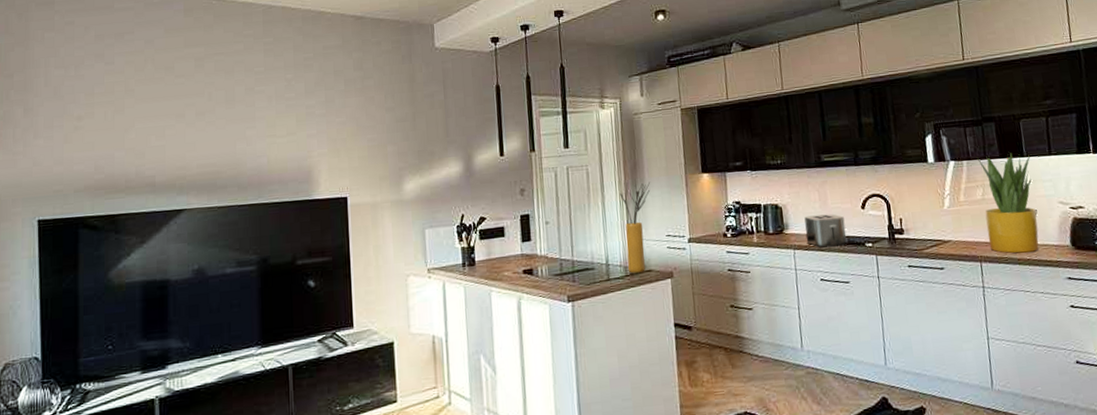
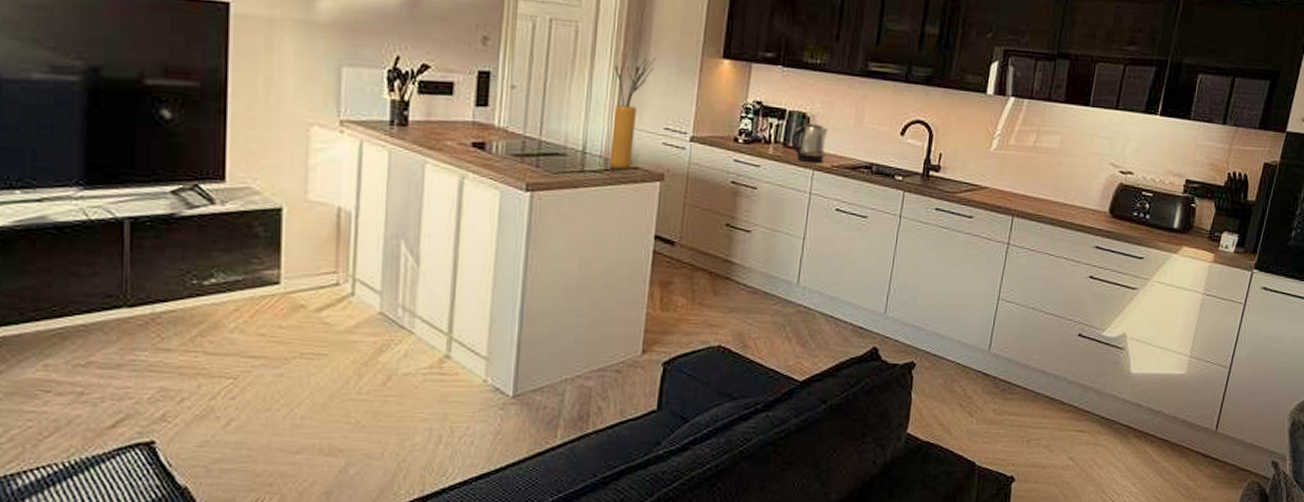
kettle: none [769,211,801,245] -> present [790,123,828,164]
toaster: present [804,214,847,248] -> none [829,133,879,174]
planter: present [976,151,1039,254] -> none [1026,97,1098,213]

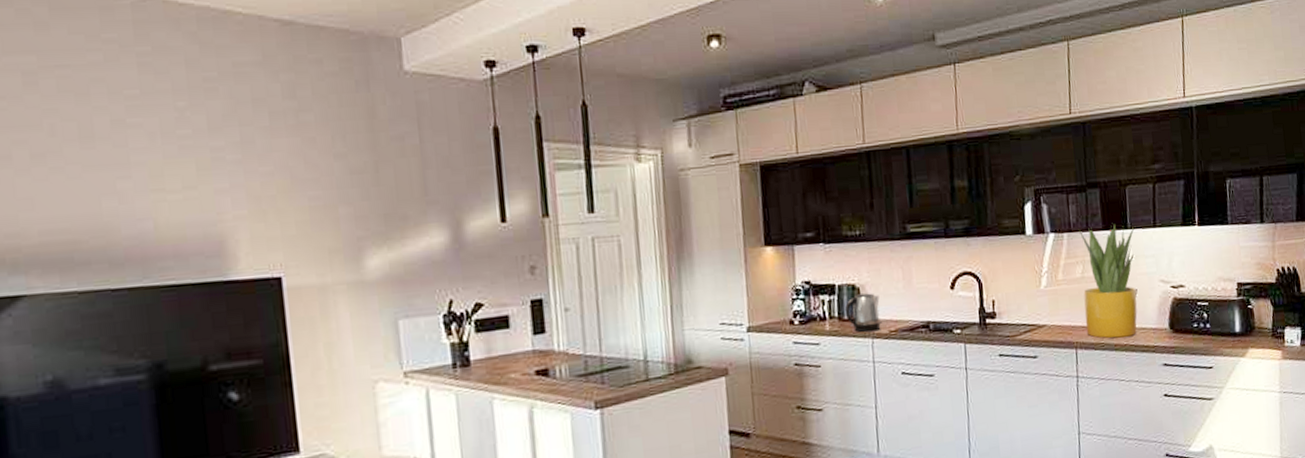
vase: present [609,51,655,169] -> none [661,253,700,371]
planter: none [1026,97,1098,213] -> present [1078,223,1138,339]

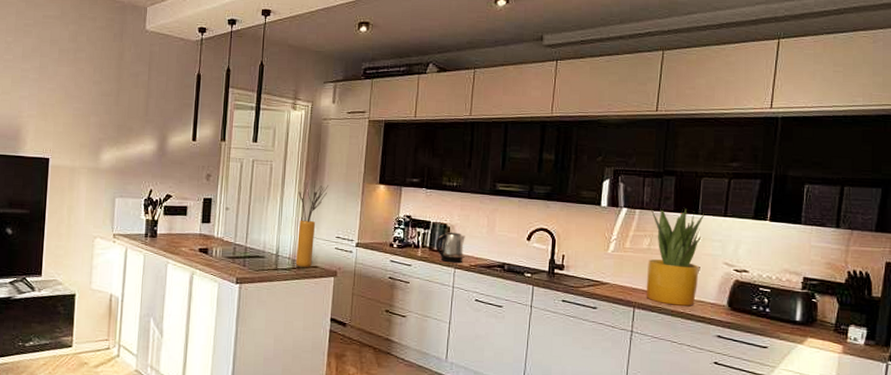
vase: none [661,253,700,371] -> present [295,180,328,267]

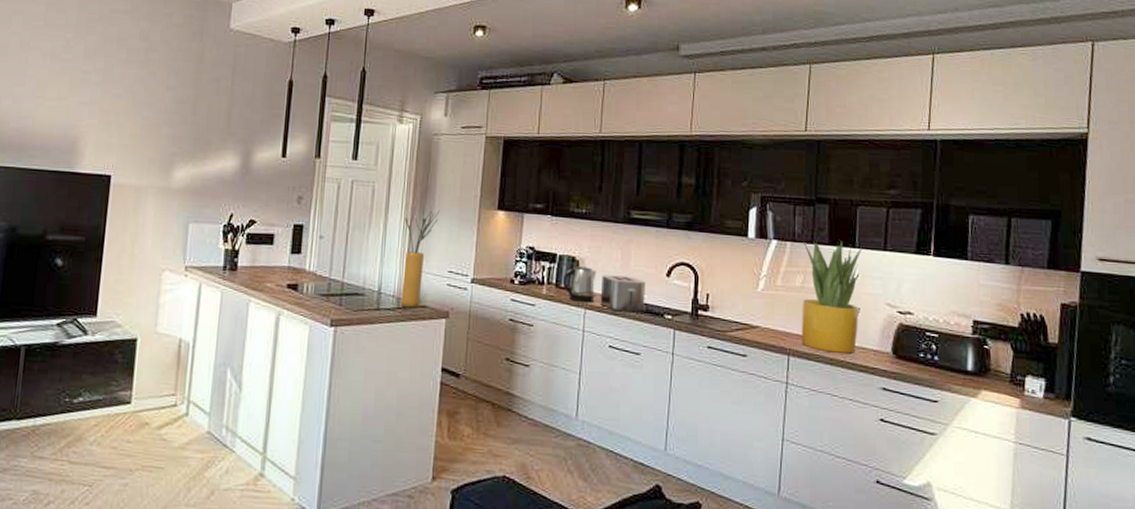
toaster: none [468,239,508,272] -> present [600,275,645,313]

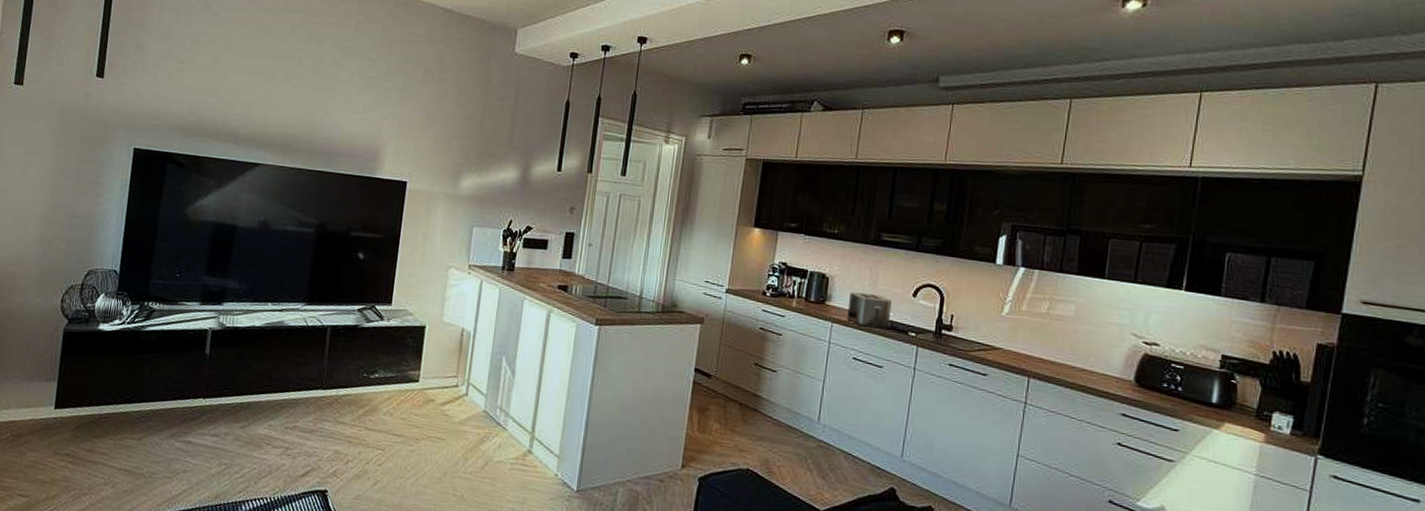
vase: present [400,205,439,307] -> none [660,220,699,312]
kettle: present [562,266,597,303] -> none [811,282,845,318]
planter: present [801,239,864,354] -> none [1042,269,1114,379]

